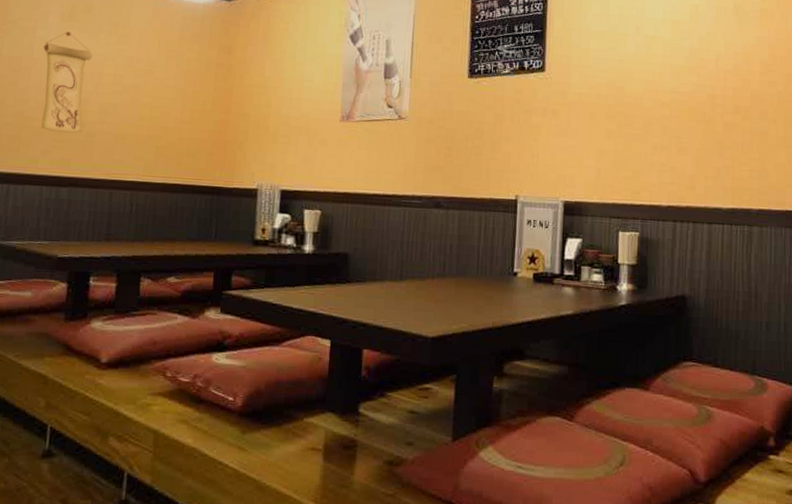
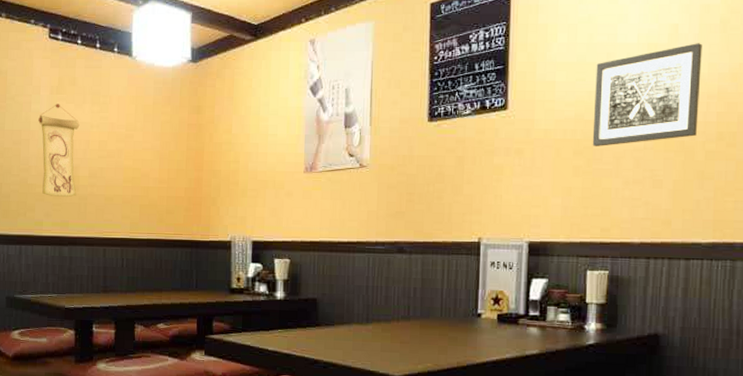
wall art: none [623,23,719,113] -> present [592,43,702,146]

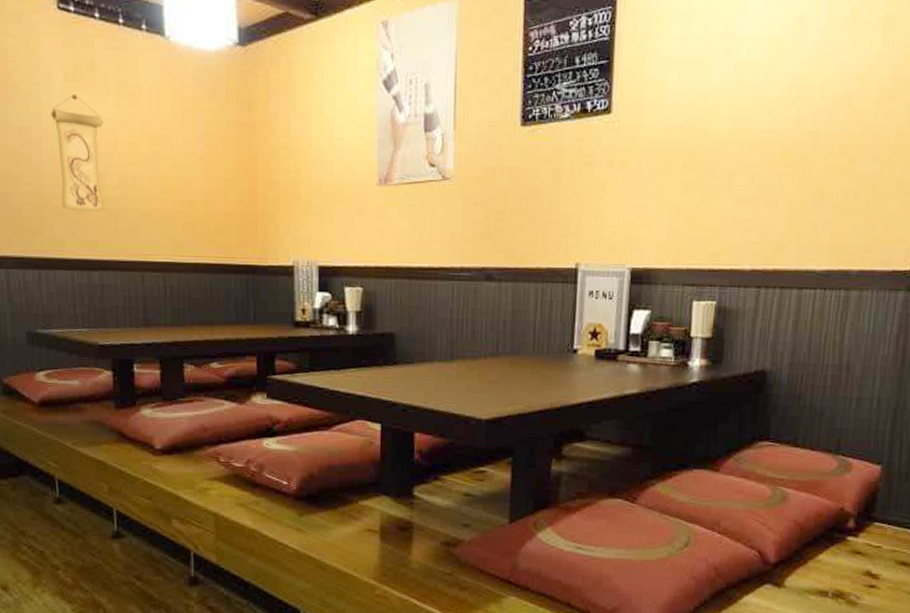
wall art: present [592,43,702,146] -> none [704,39,830,159]

